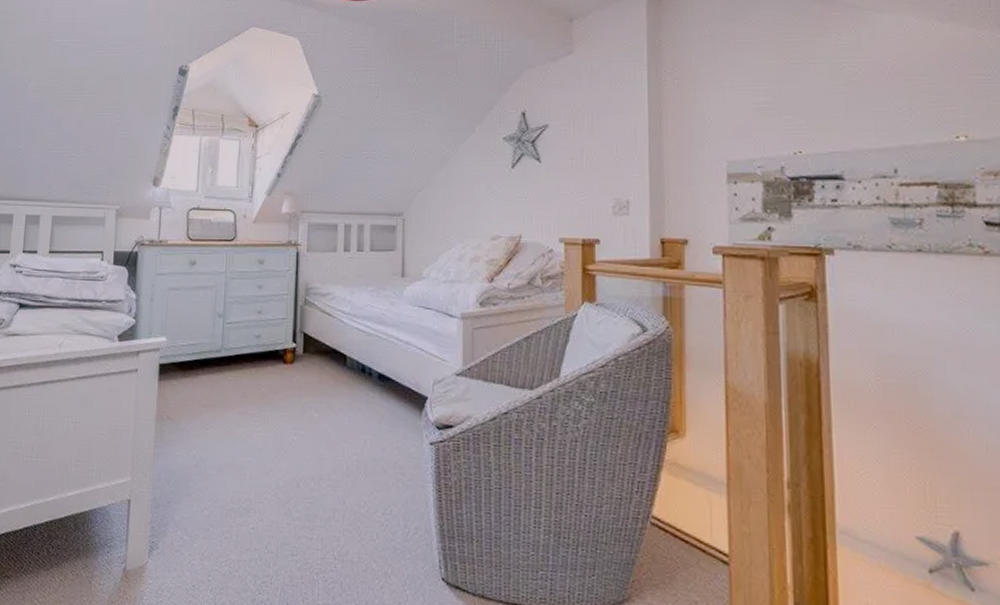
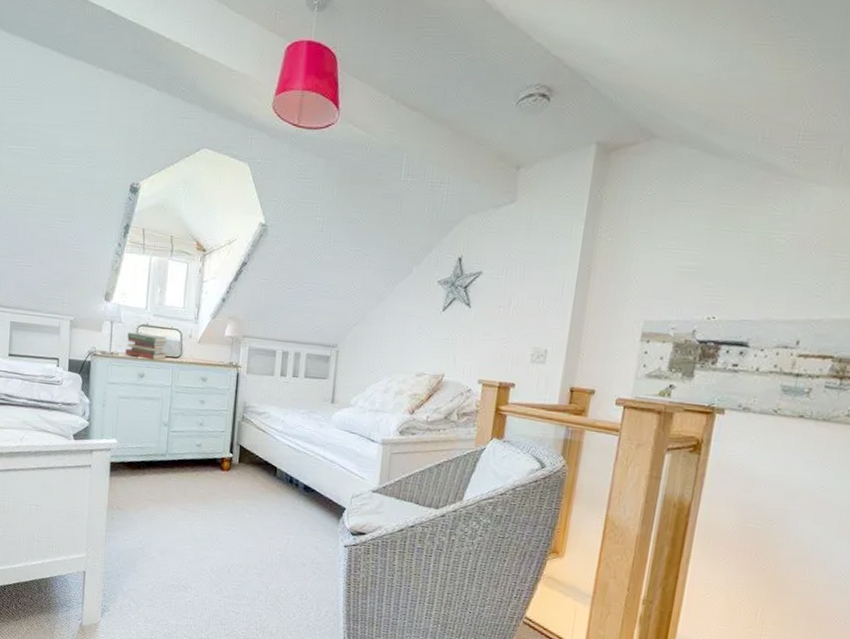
books: none [175,216,220,245] -> present [125,332,167,360]

